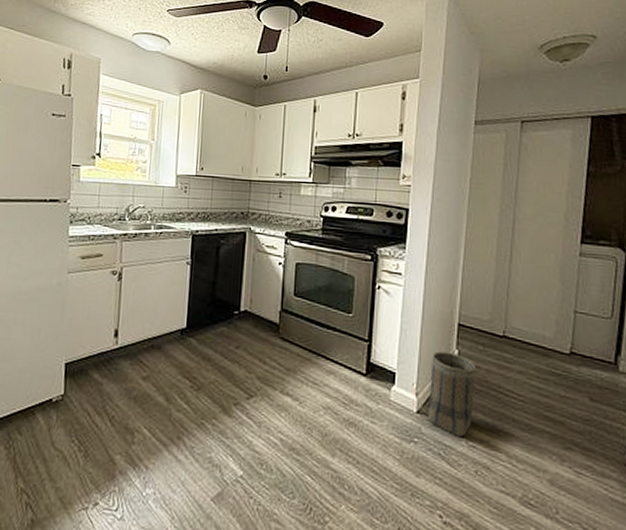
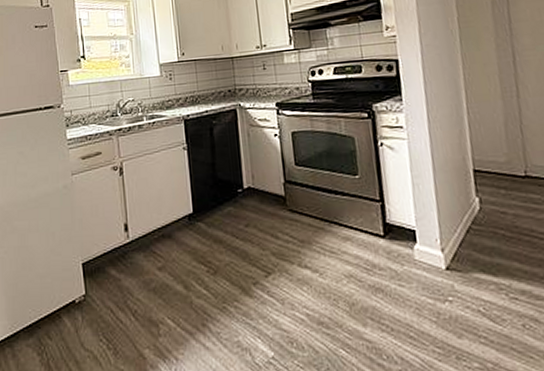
basket: present [428,351,476,438] -> none [451,201,509,291]

